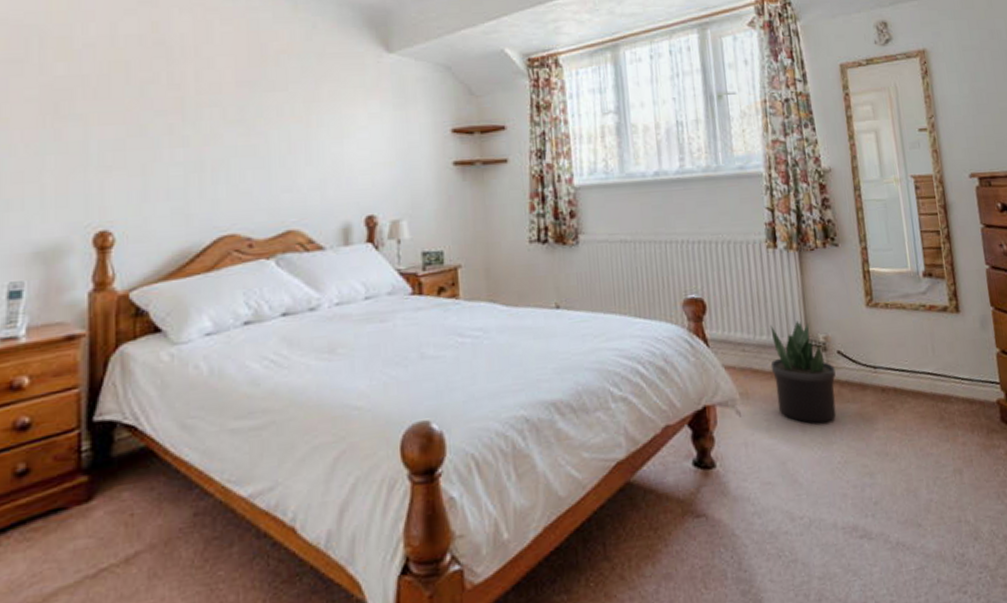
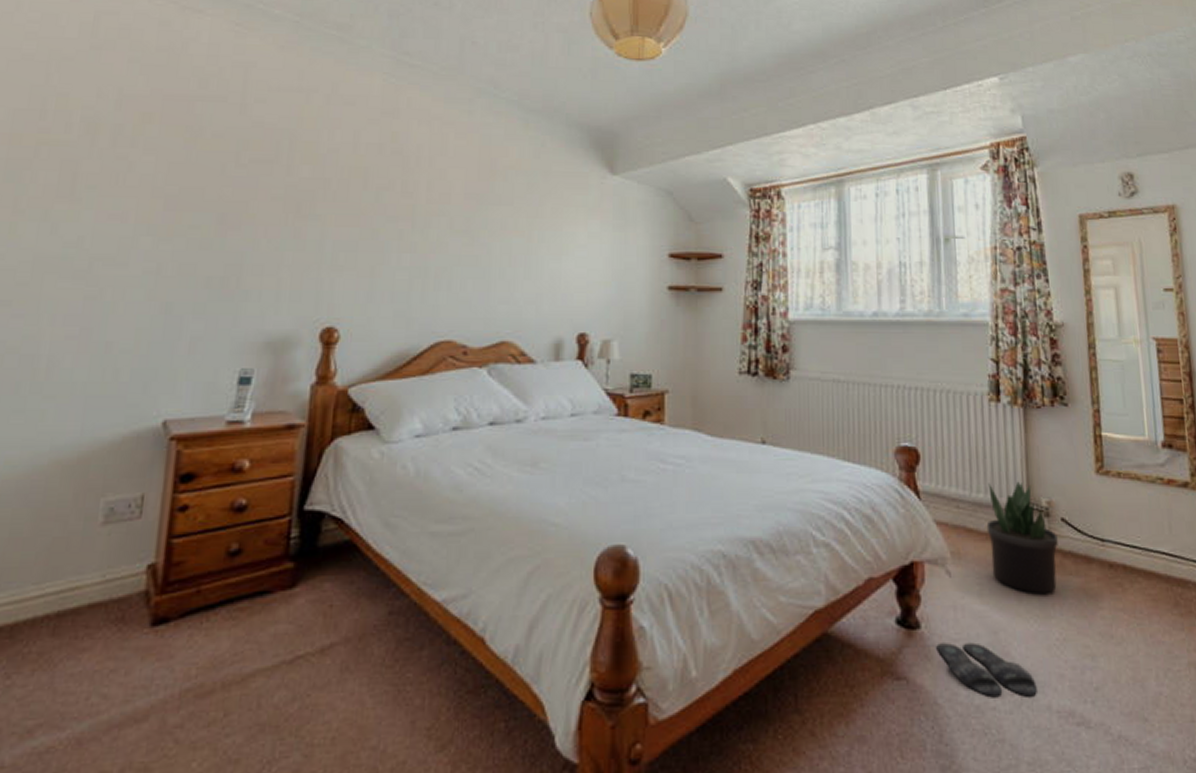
slippers: none [731,474,824,523] -> present [936,642,1037,698]

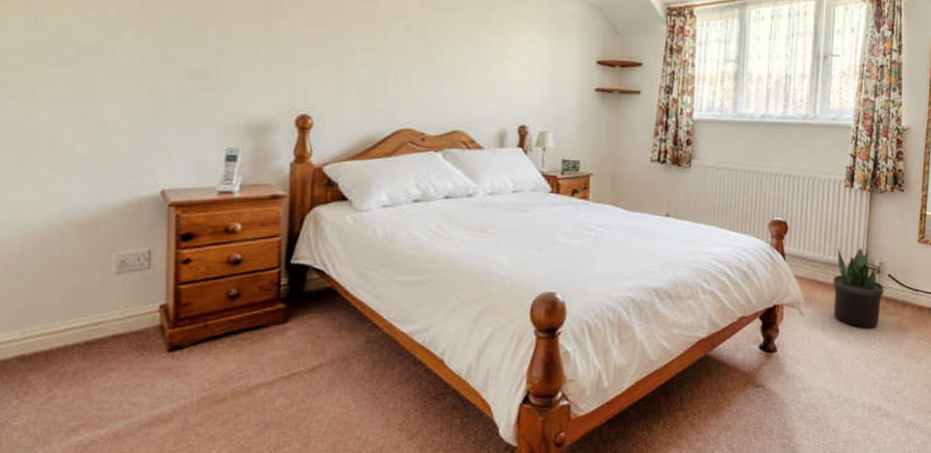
slippers: present [936,642,1037,698] -> none [787,361,856,399]

